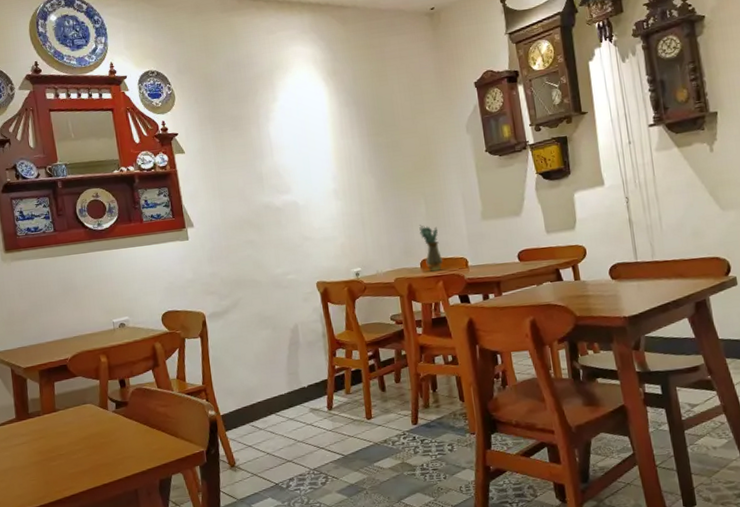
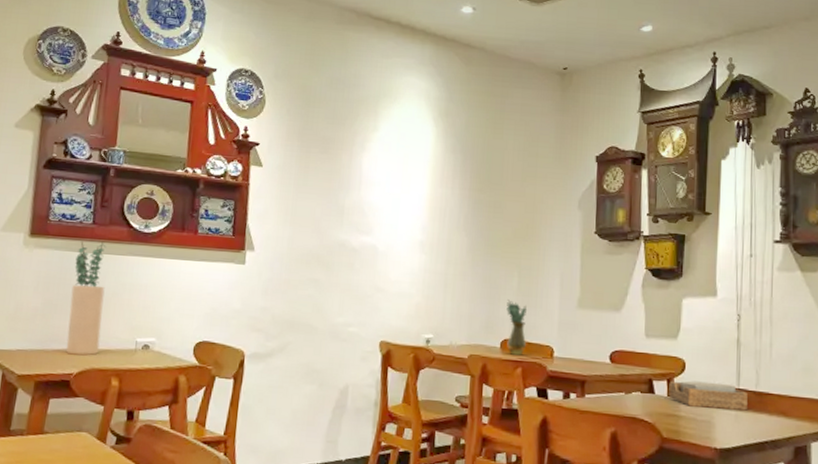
vase: none [47,244,85,344] -> present [65,241,106,356]
napkin holder: none [574,260,648,286] -> present [668,381,749,412]

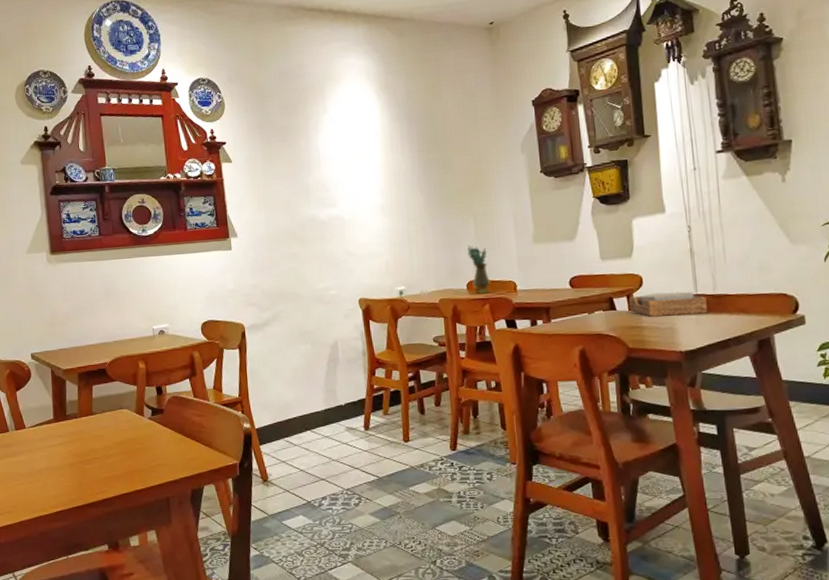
vase: present [65,241,106,356] -> none [91,249,124,347]

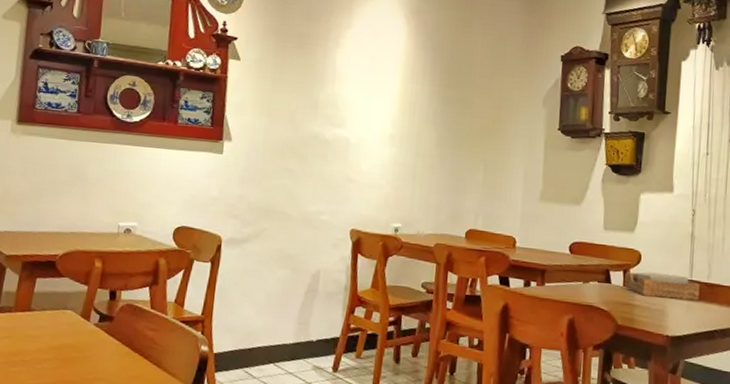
vase: present [467,245,490,295] -> none [471,192,491,246]

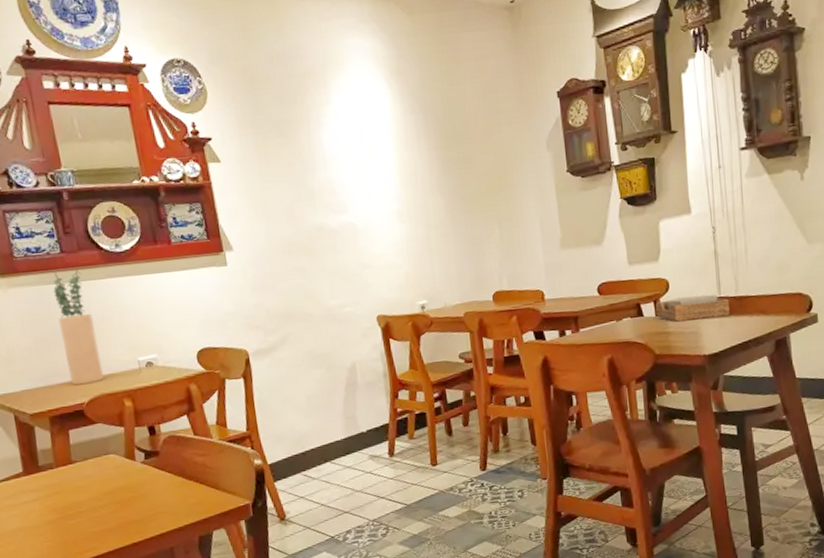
vase: none [51,129,90,239] -> present [53,268,104,386]

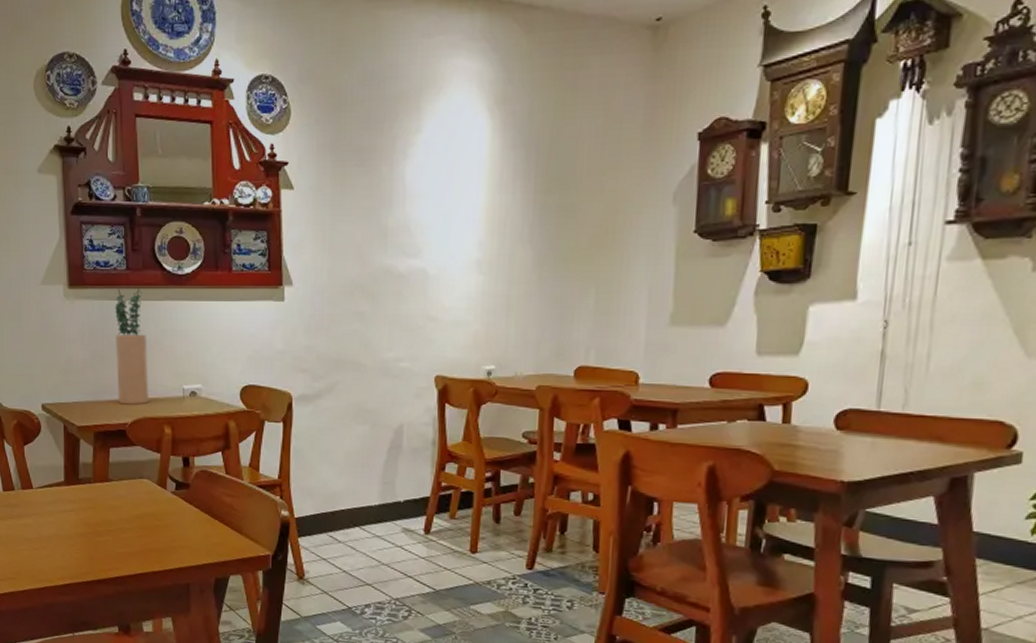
napkin holder: present [656,294,731,323] -> none [784,404,891,438]

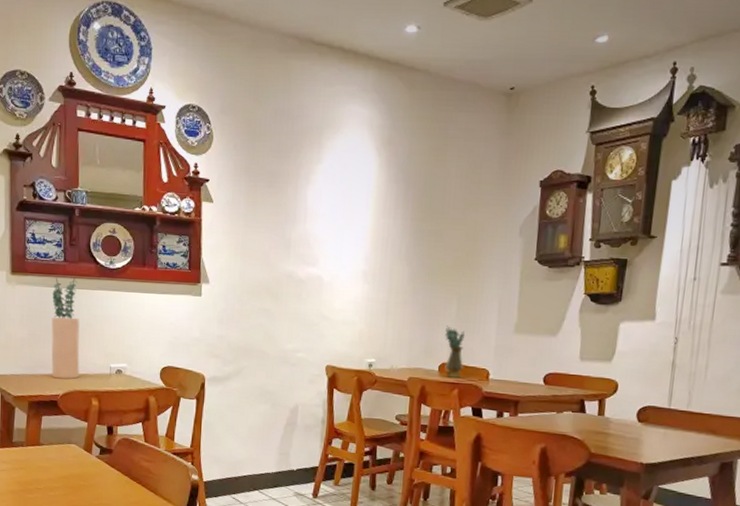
vase: none [581,321,606,385] -> present [445,326,465,379]

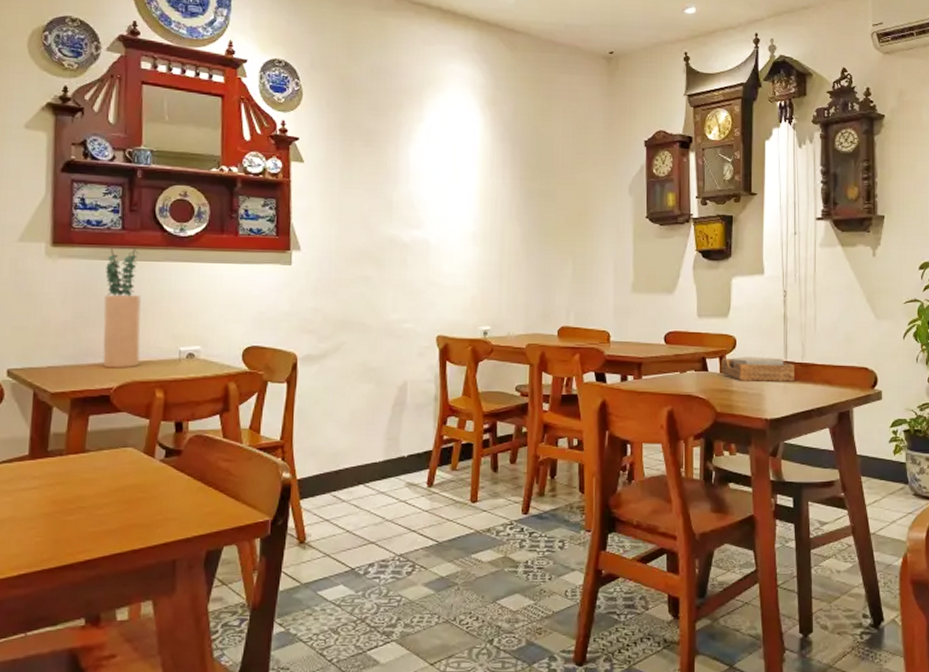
vase: present [445,326,465,379] -> none [562,287,583,343]
napkin holder: none [599,401,678,430] -> present [721,356,796,383]

